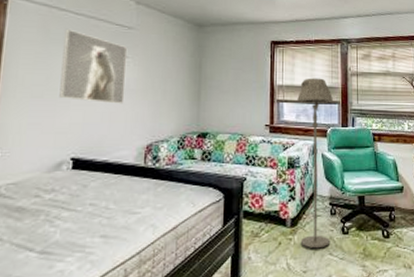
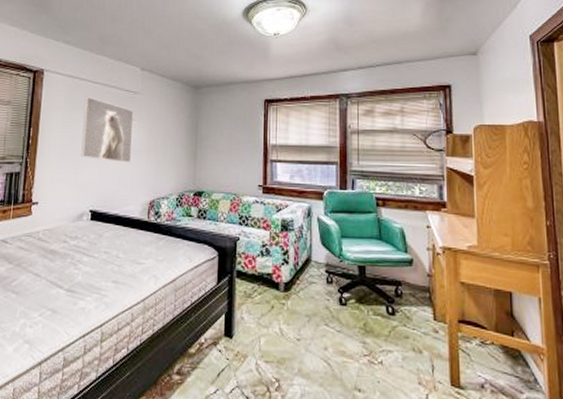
floor lamp: present [297,78,333,249] -> none [291,136,330,318]

